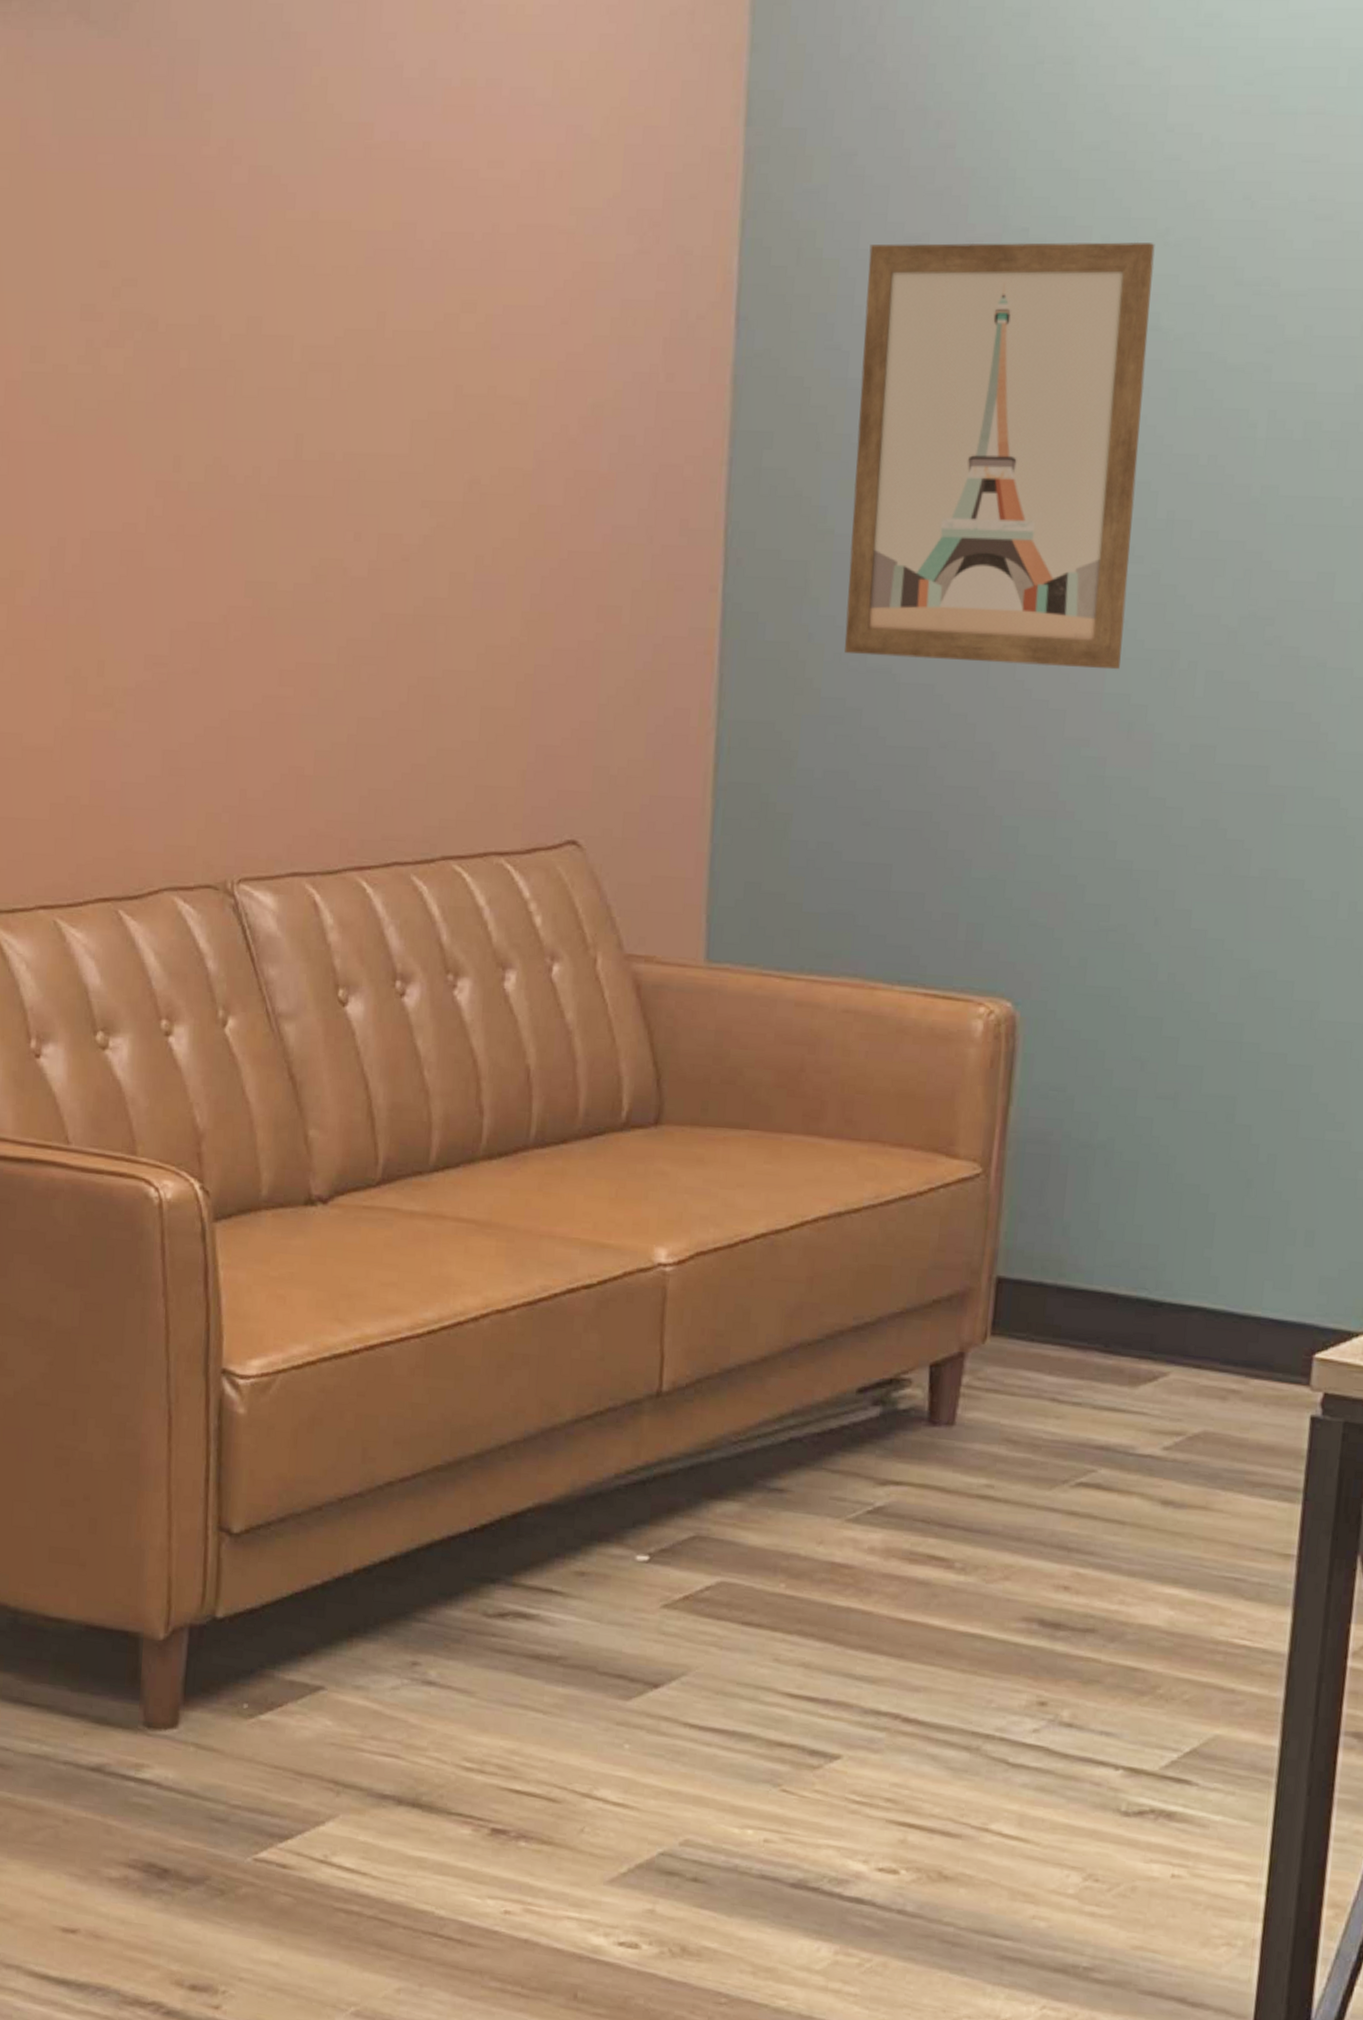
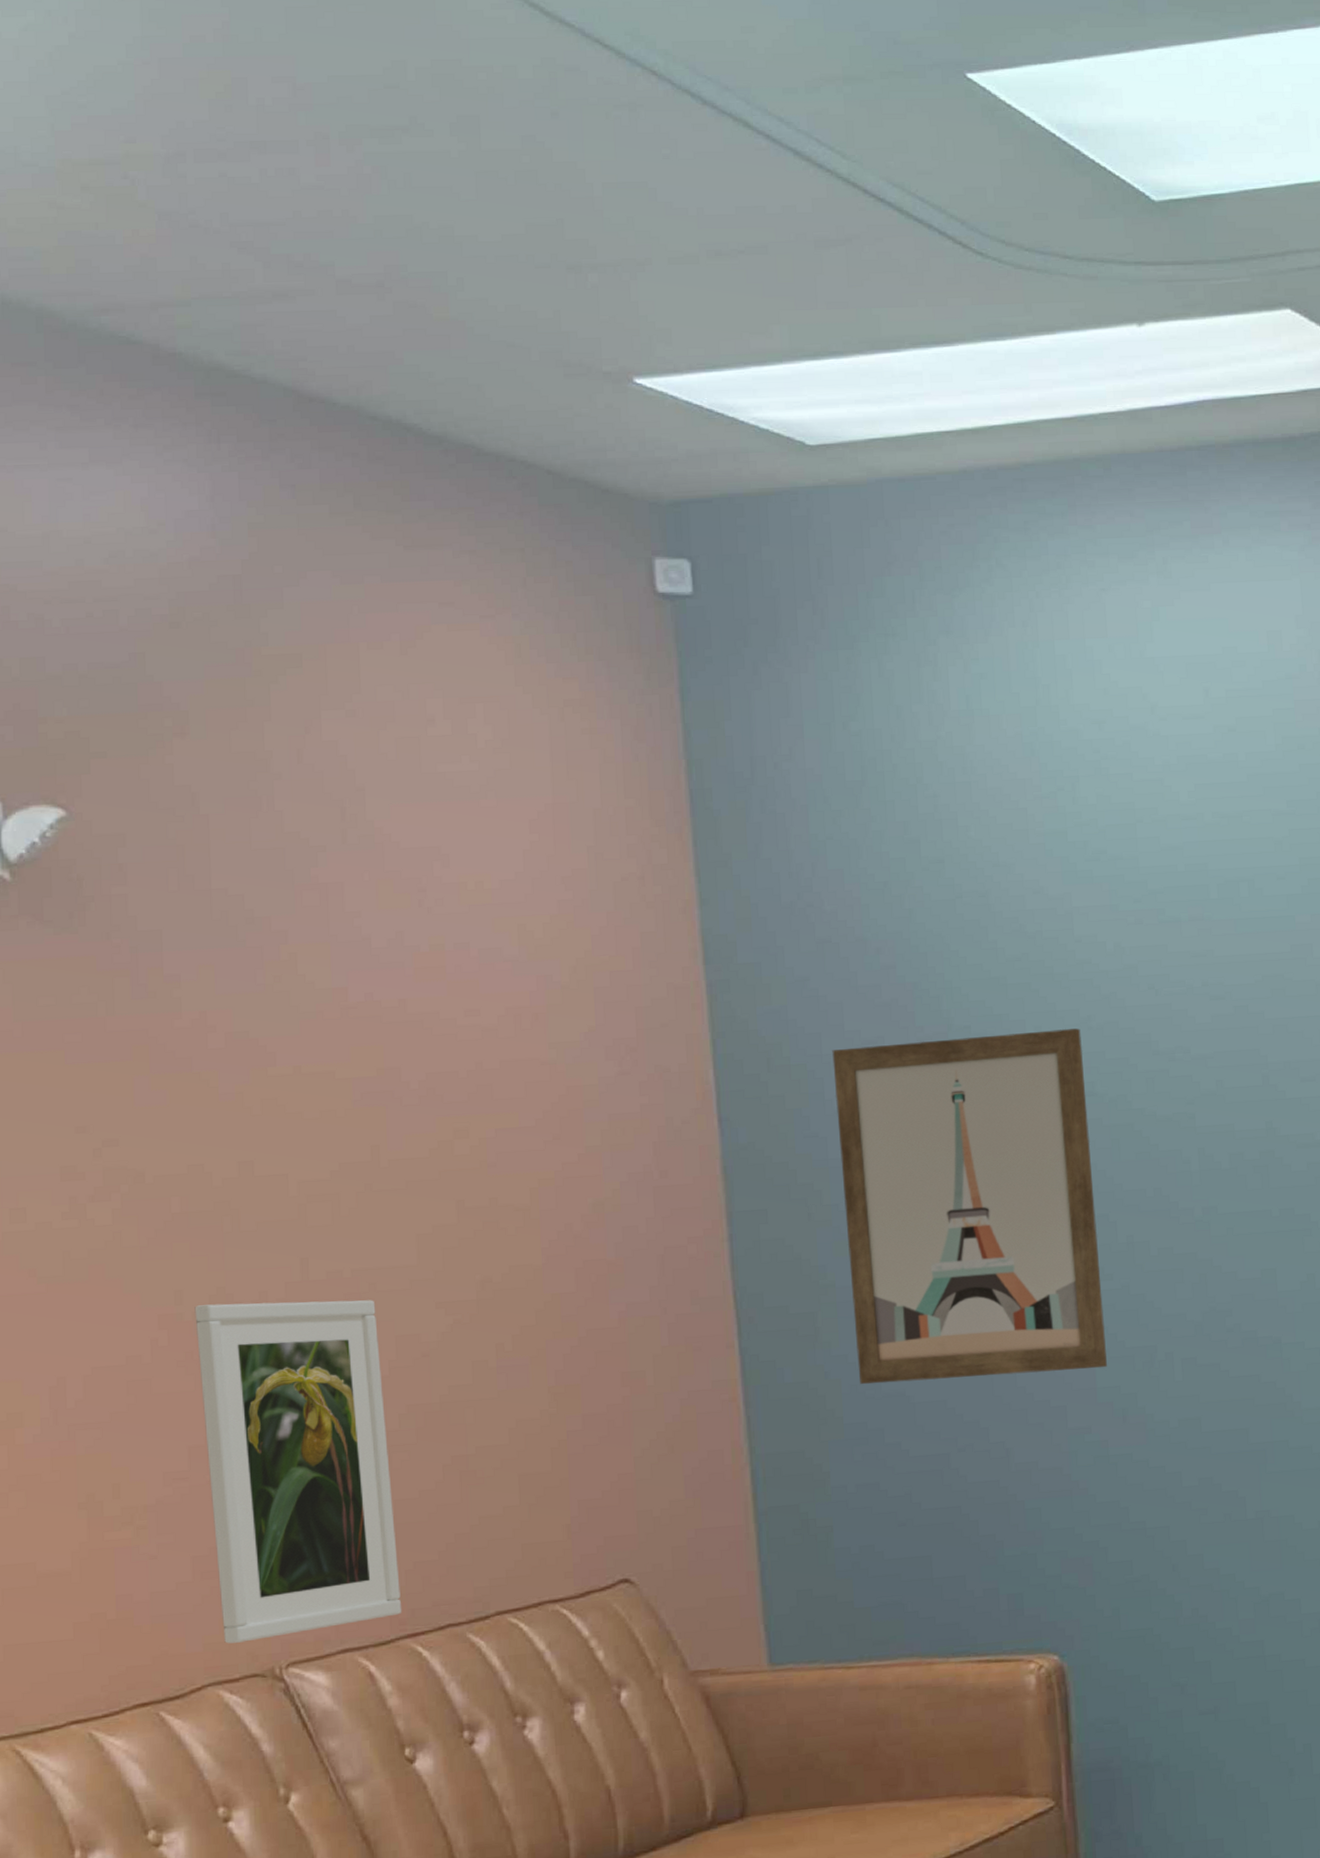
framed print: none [183,475,363,850] -> present [194,1300,402,1644]

